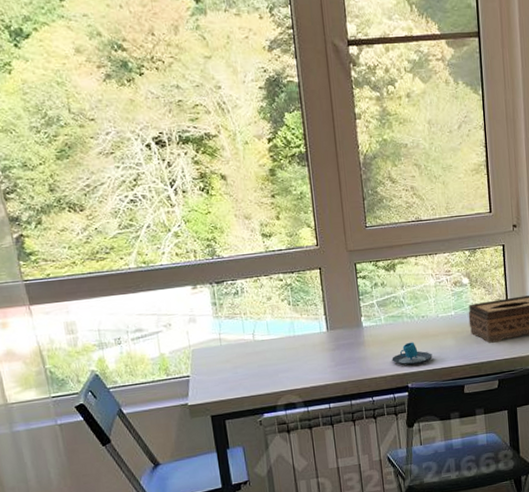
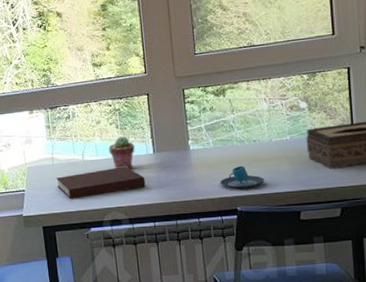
notebook: none [225,345,320,384] -> present [56,166,146,199]
potted succulent: none [280,313,308,349] -> present [108,136,135,169]

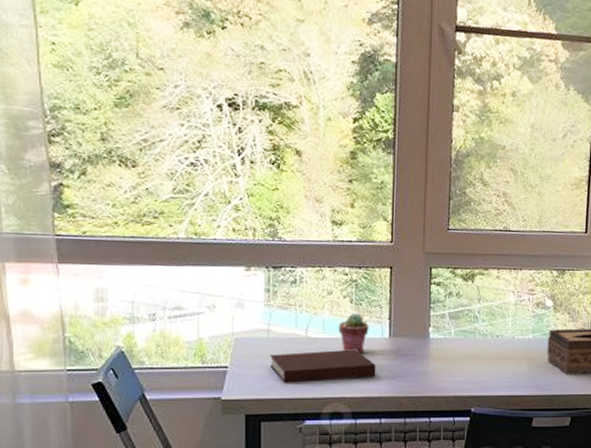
mug: present [220,165,265,189] -> none [457,362,502,387]

